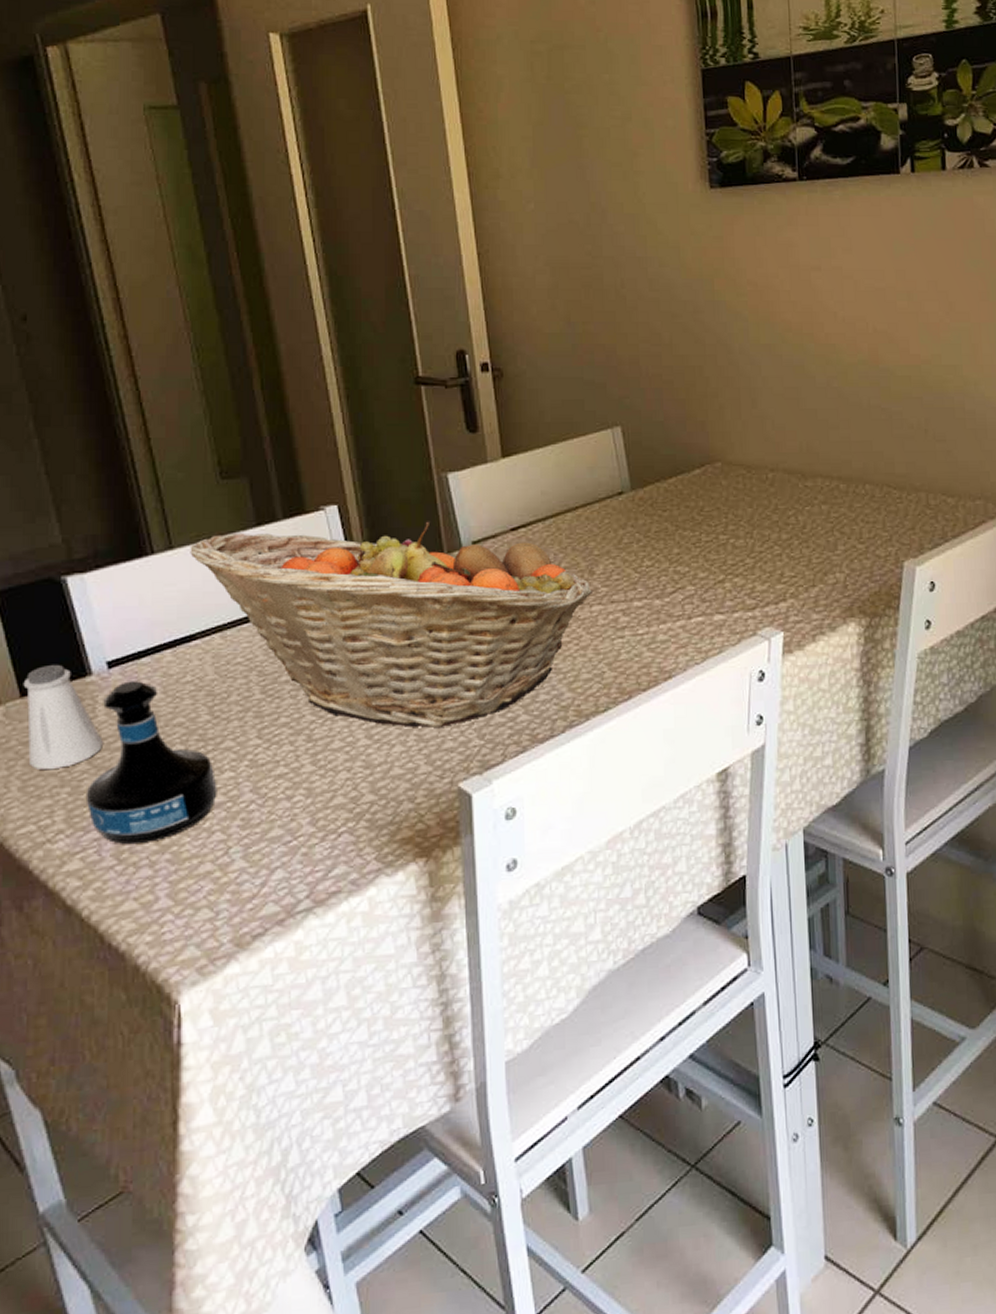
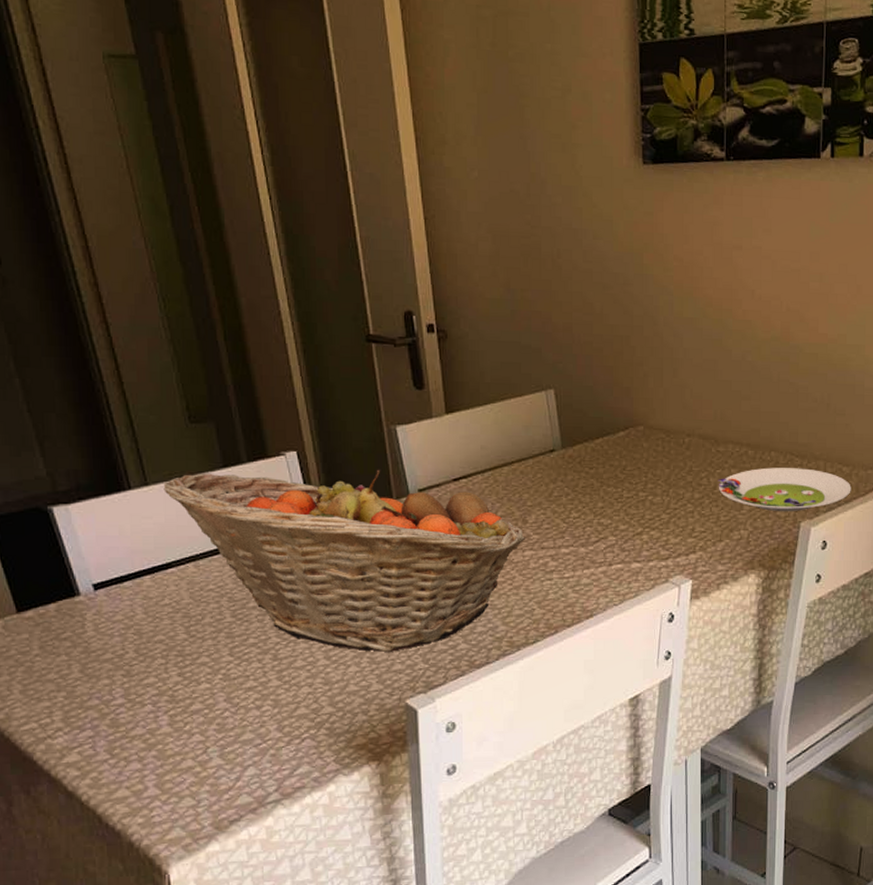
saltshaker: present [23,664,103,770] -> none [18,584,93,677]
tequila bottle: present [85,681,217,845] -> none [80,602,195,742]
salad plate: none [807,501,959,551] -> present [718,467,851,512]

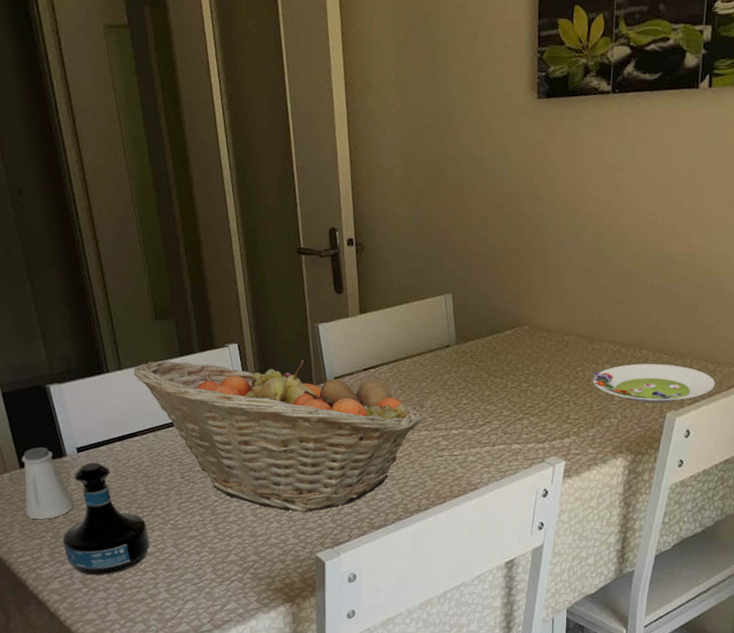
saltshaker: none [18,584,93,677] -> present [21,447,74,520]
tequila bottle: none [80,602,195,742] -> present [63,462,150,576]

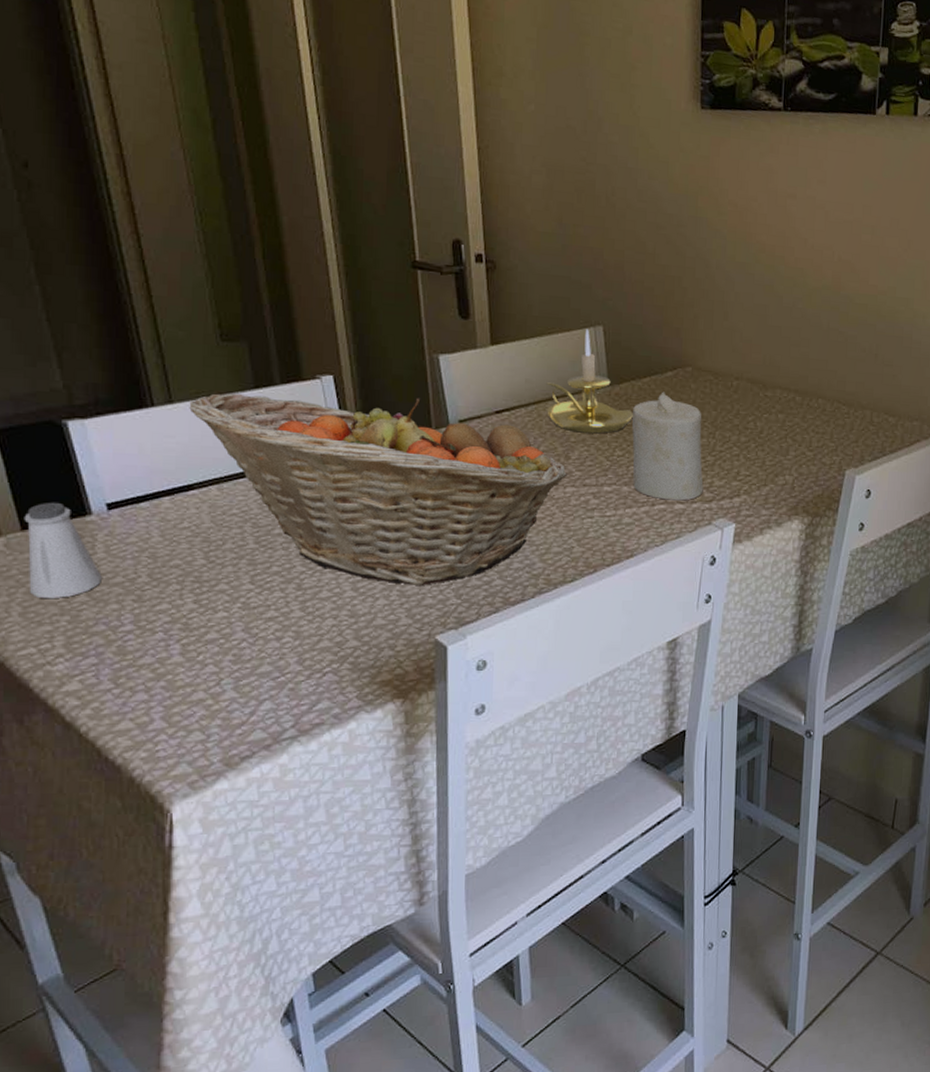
tequila bottle: present [63,462,150,576] -> none [84,523,211,671]
candle holder: none [405,297,477,386] -> present [546,329,633,434]
candle: none [476,348,538,442] -> present [632,391,703,501]
salad plate: present [592,363,715,404] -> none [764,414,897,460]

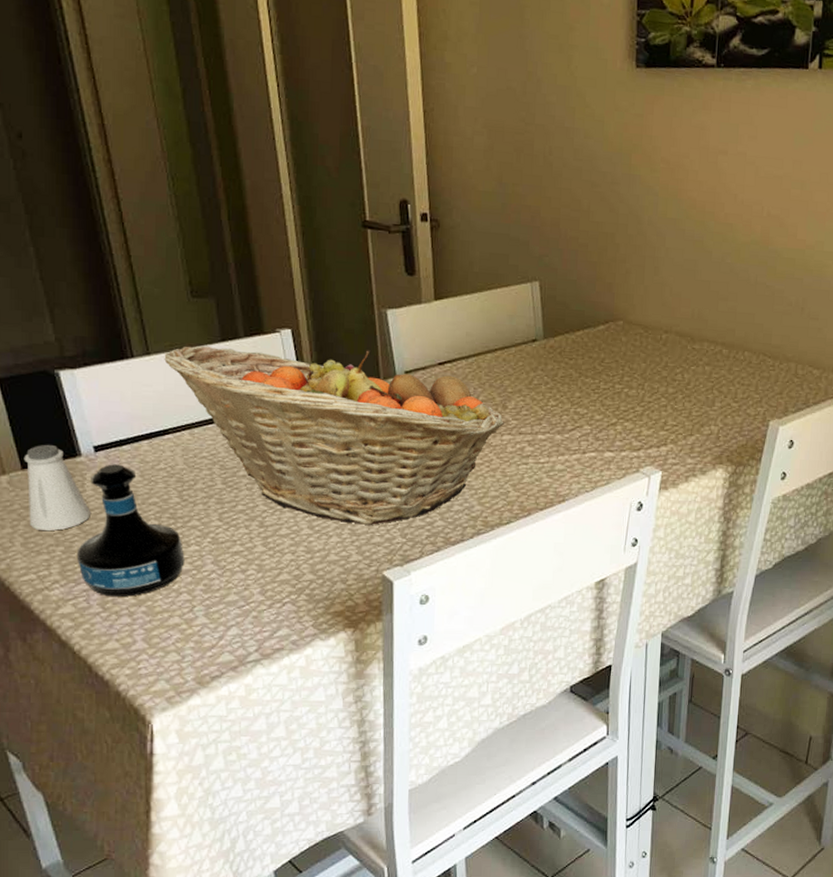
tequila bottle: none [84,523,211,671] -> present [76,464,185,597]
candle holder: present [546,329,633,434] -> none [486,284,566,385]
candle: present [632,391,703,501] -> none [565,344,632,449]

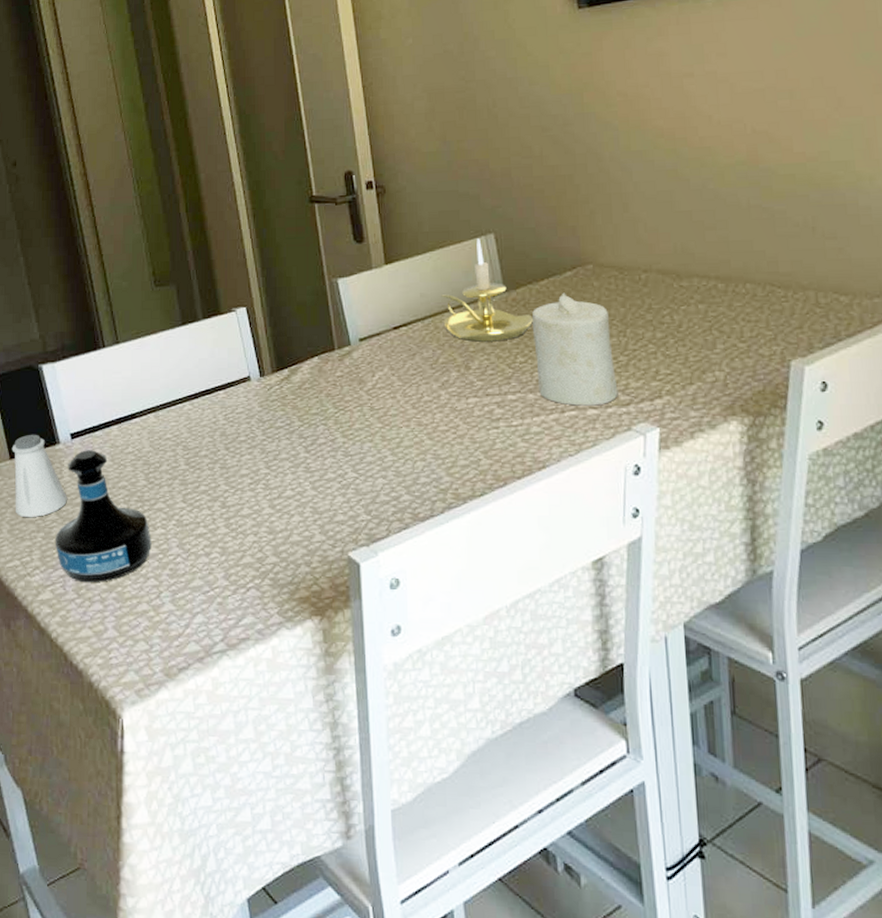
fruit basket: present [164,345,505,525] -> none [131,321,470,502]
candle holder: none [486,284,566,385] -> present [441,238,533,342]
candle: none [565,344,632,449] -> present [531,292,618,406]

